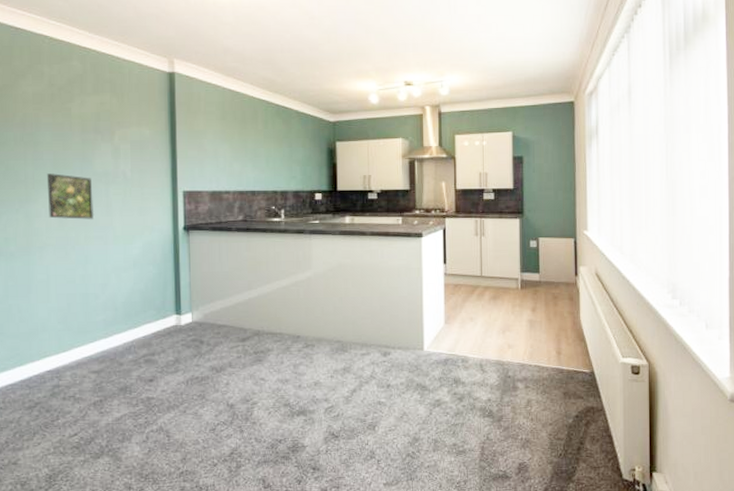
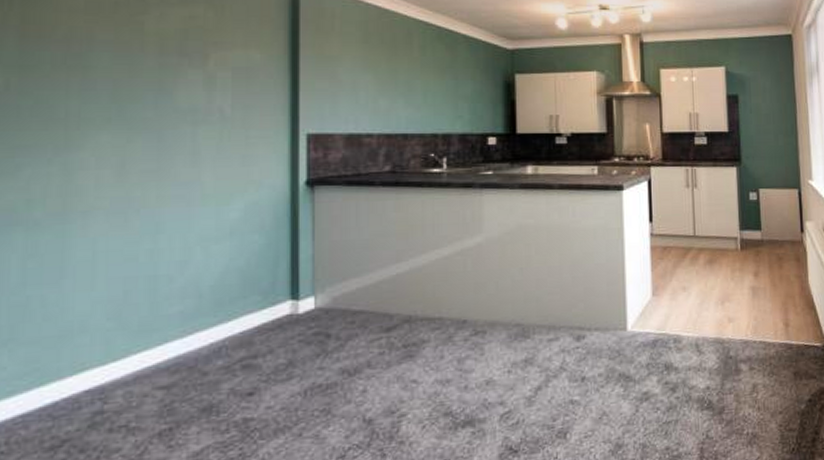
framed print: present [46,173,95,220] -> none [100,109,173,173]

